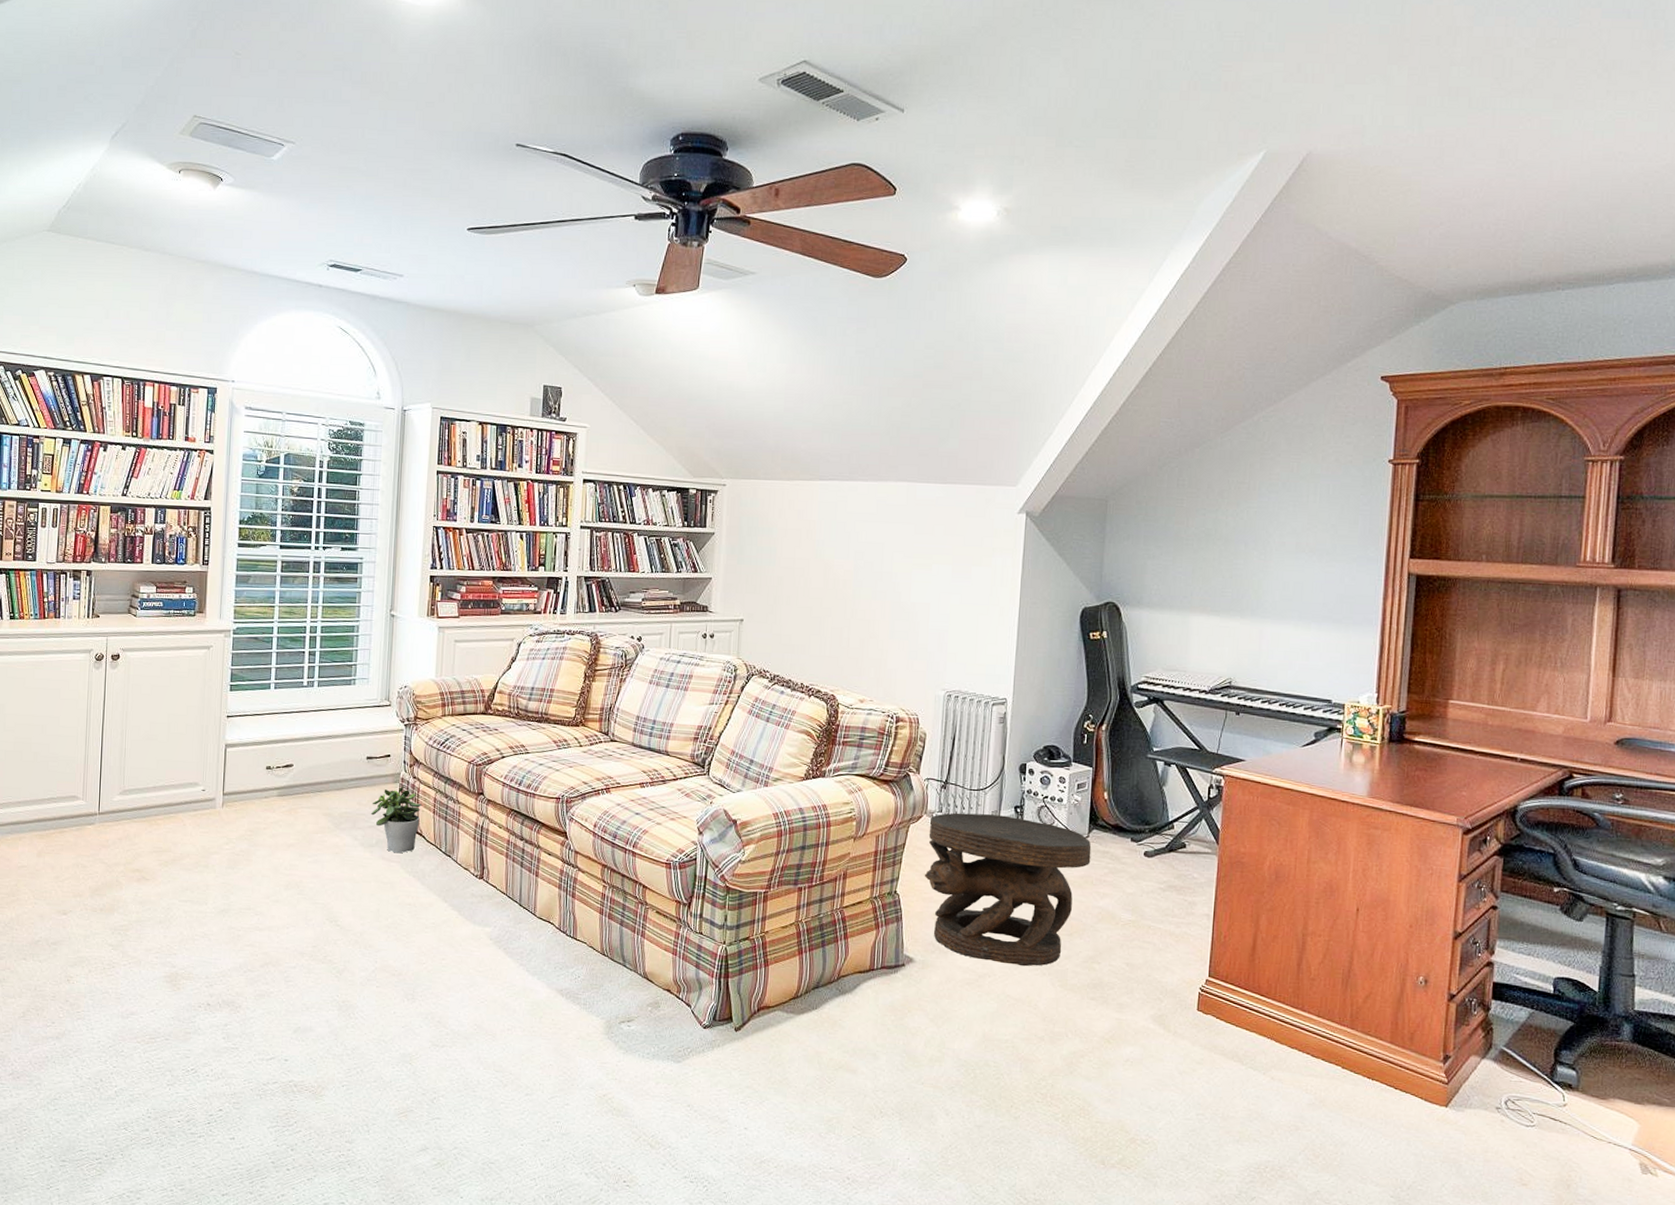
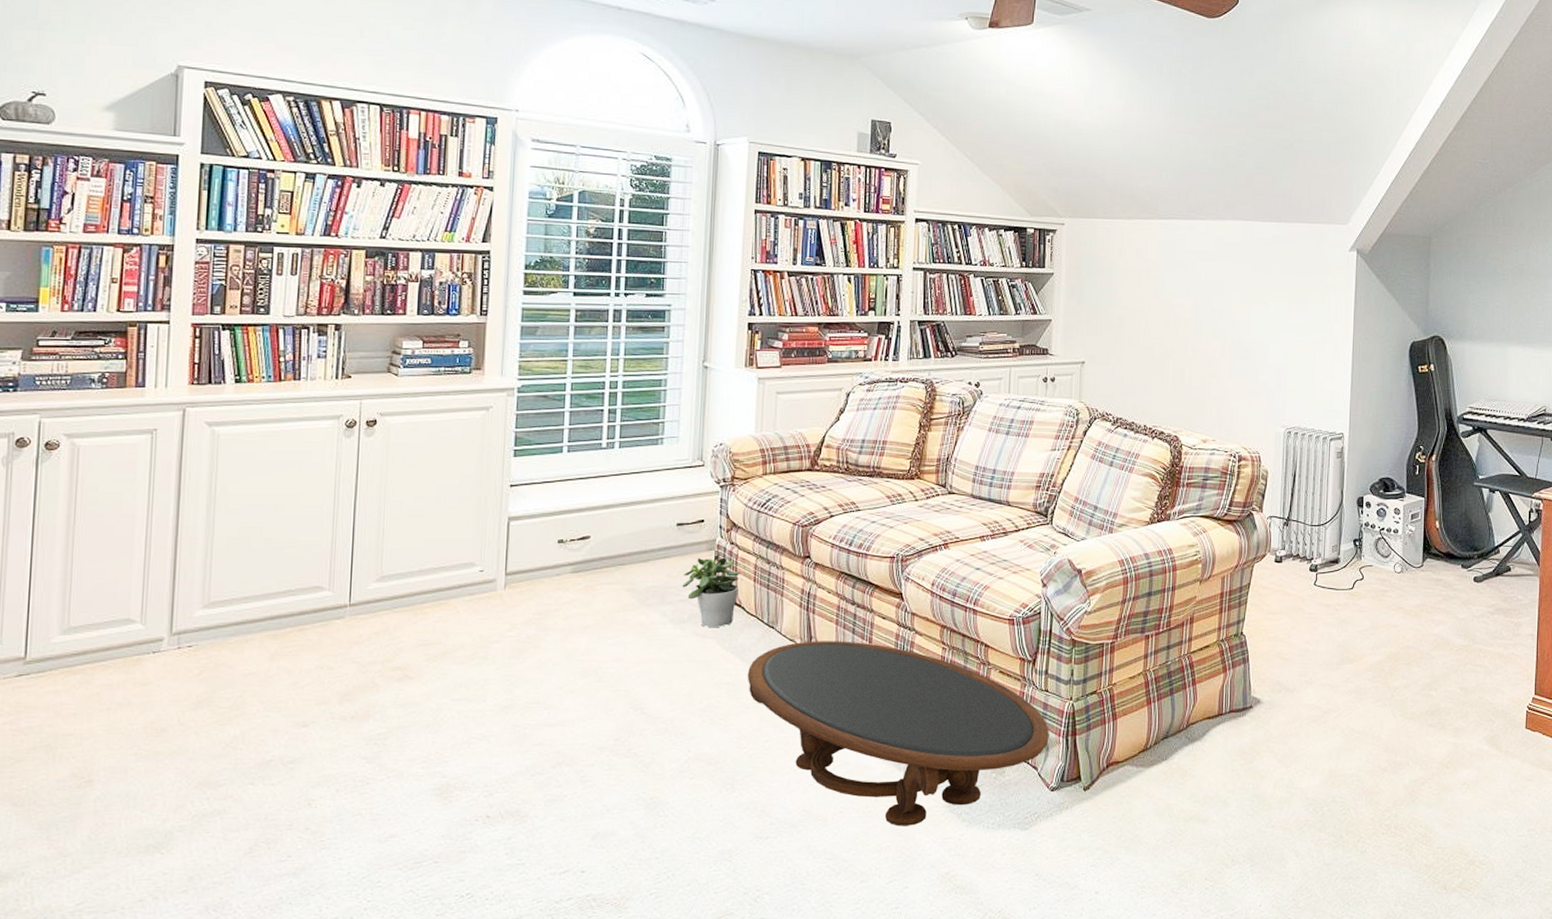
coffee table: none [426,871,703,1049] -> present [747,641,1049,826]
carved stool: present [924,812,1092,967] -> none [1269,549,1426,699]

